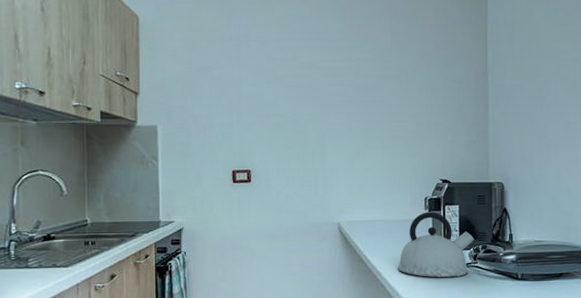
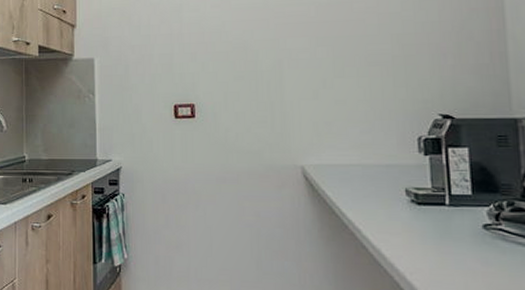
kettle: present [398,212,475,278] -> none [384,155,495,242]

